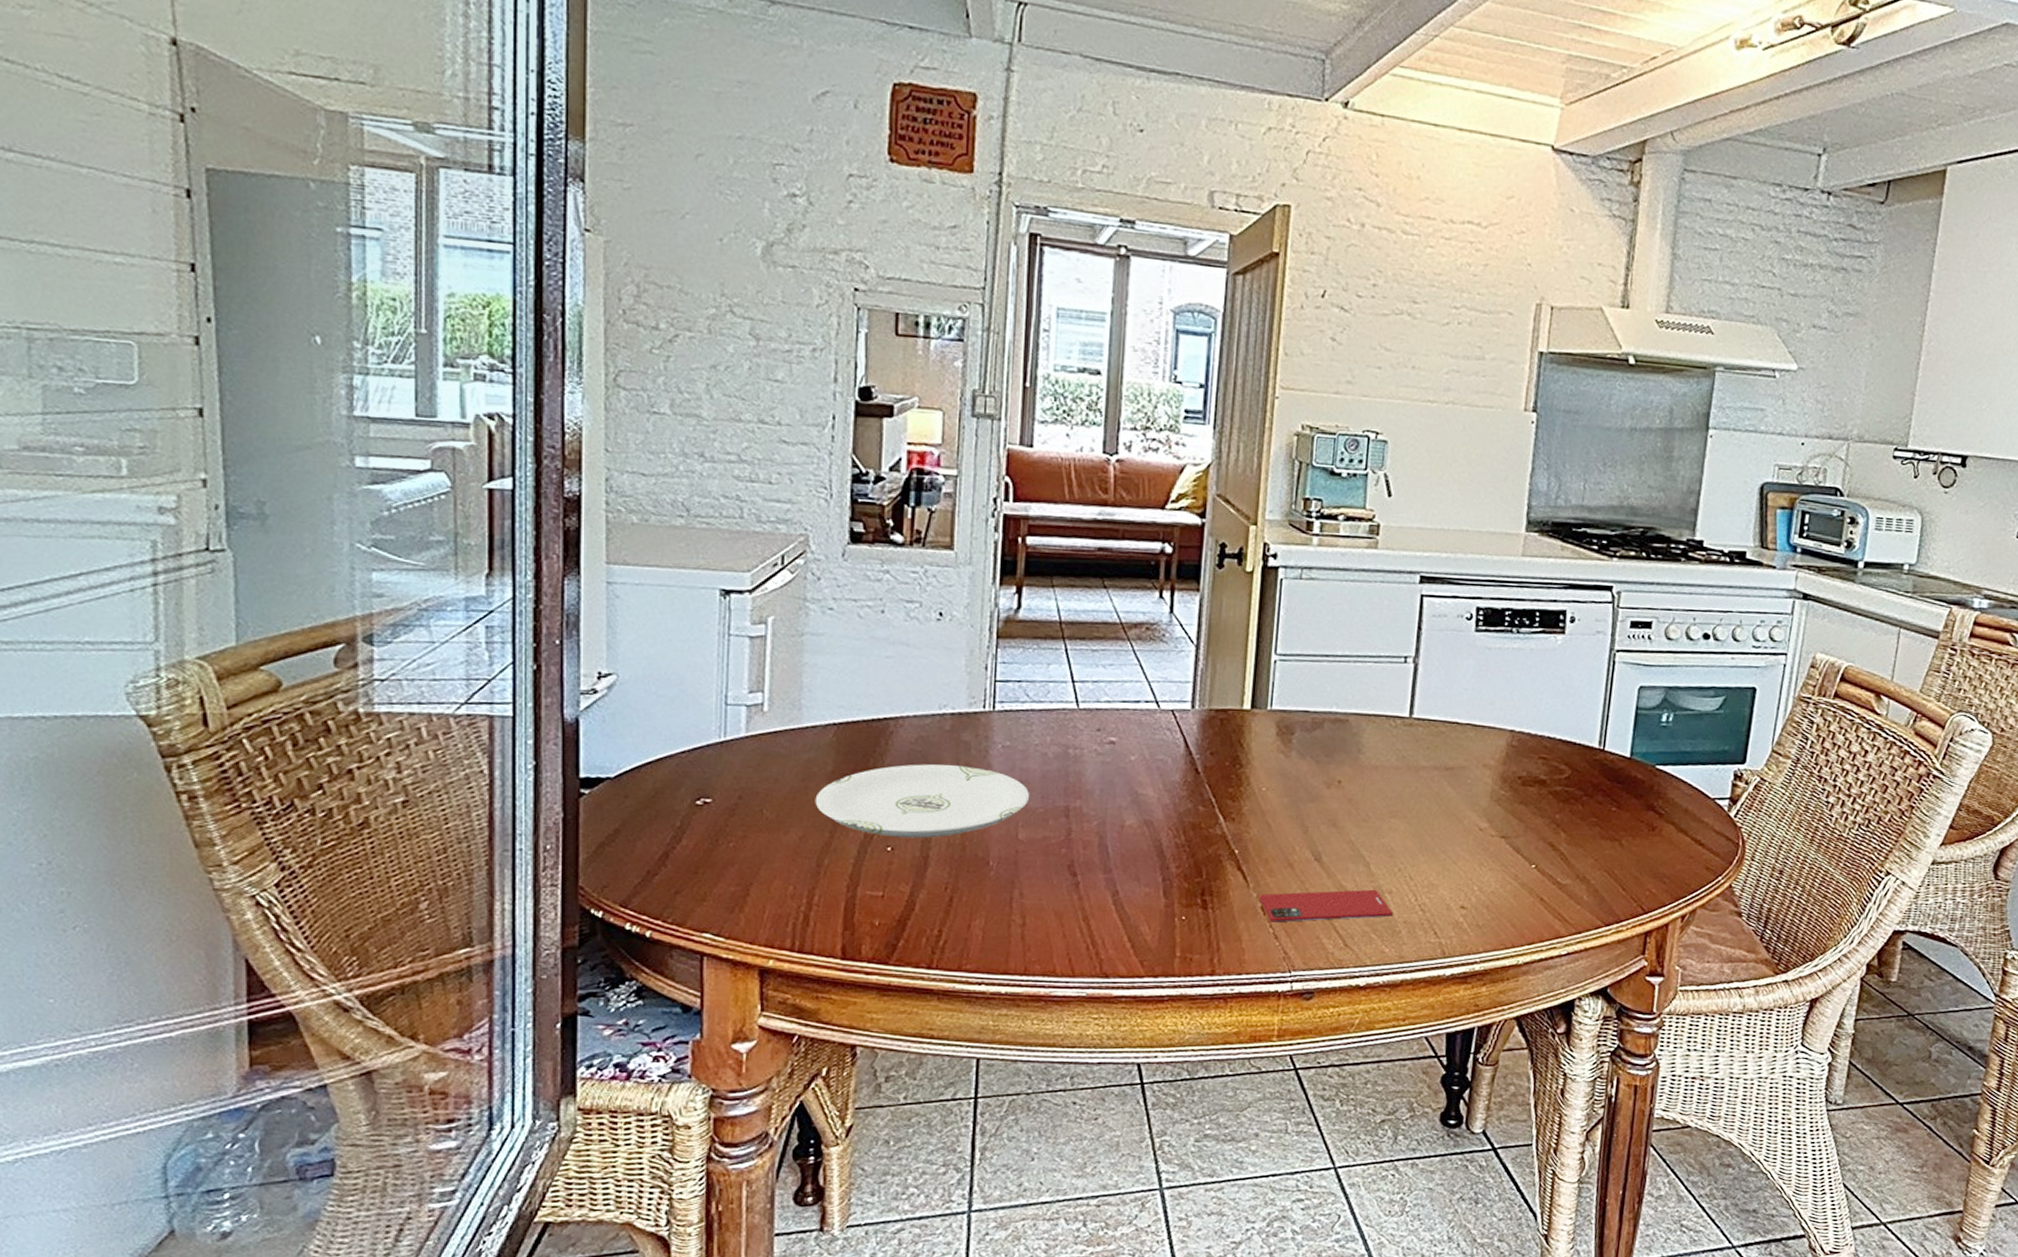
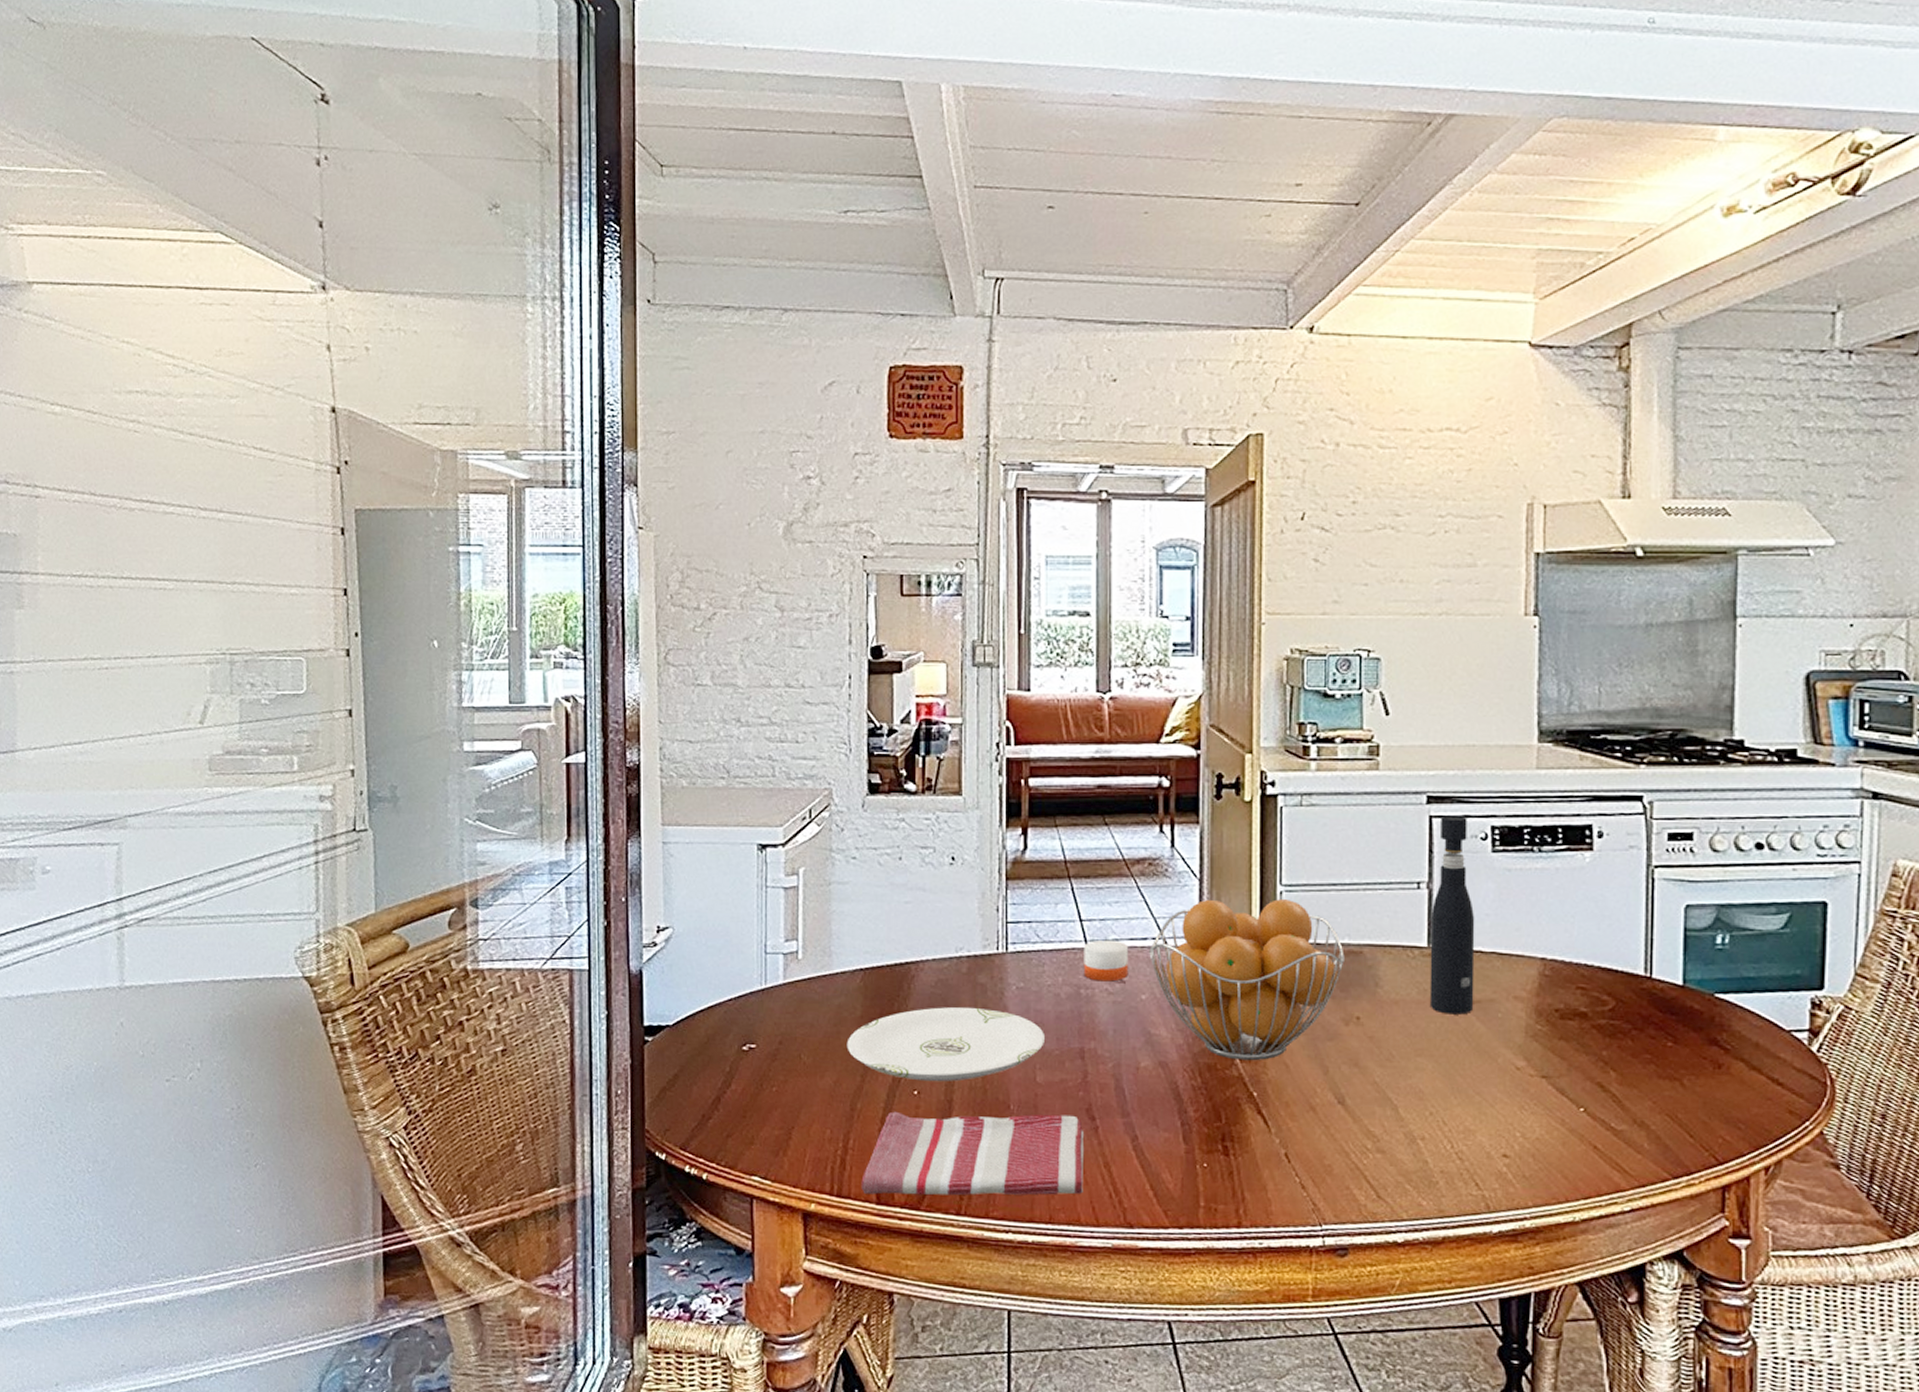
dish towel: none [825,867,1064,950] -> present [861,1111,1083,1196]
candle: none [1073,699,1121,743] -> present [1083,938,1129,982]
fruit basket: none [1141,665,1332,821] -> present [1149,899,1345,1061]
smartphone: present [1259,889,1394,923] -> none [1283,1135,1429,1171]
pepper grinder: none [1406,595,1456,780] -> present [1429,816,1475,1015]

